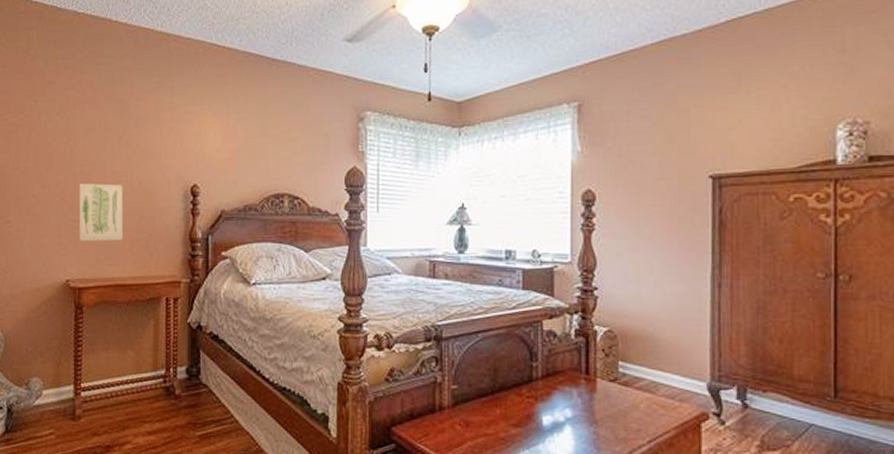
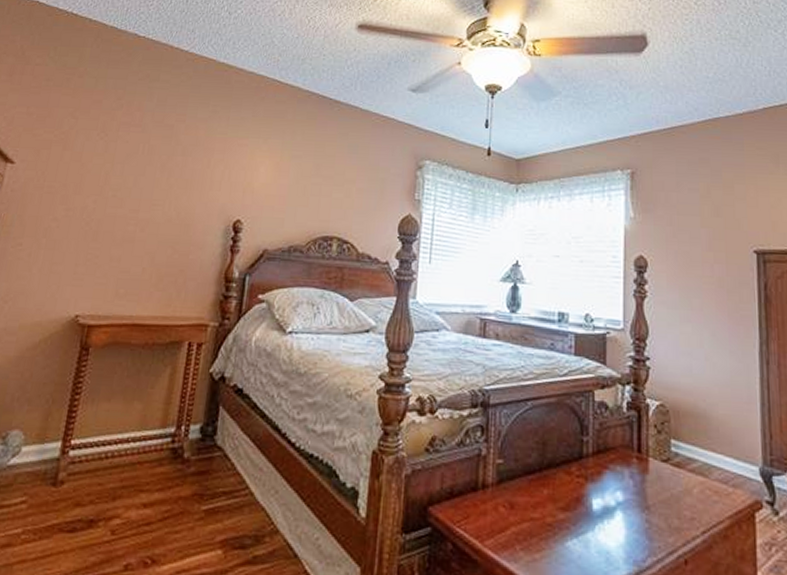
wall art: present [78,183,123,241] -> none [98,208,159,275]

